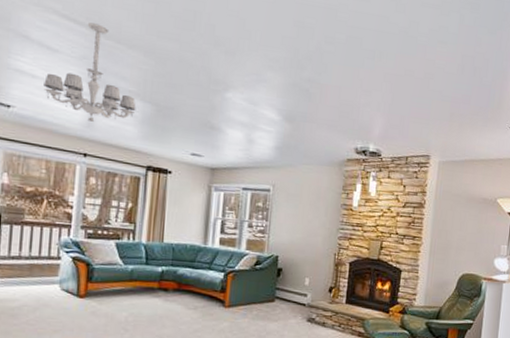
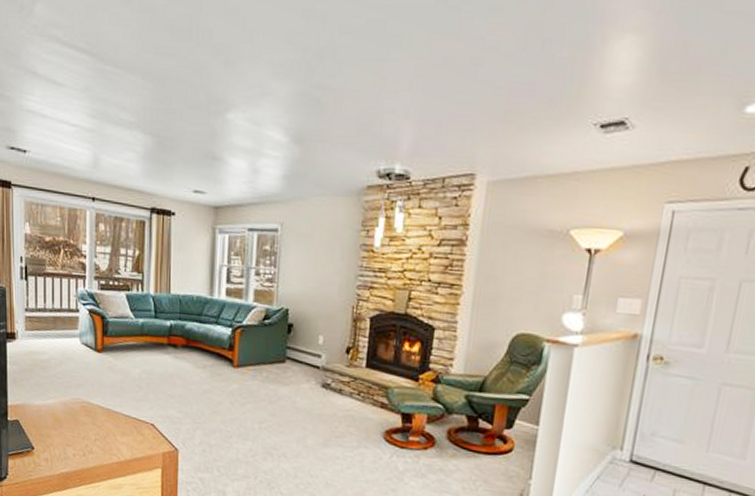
chandelier: present [43,22,136,122] -> none [53,47,138,161]

